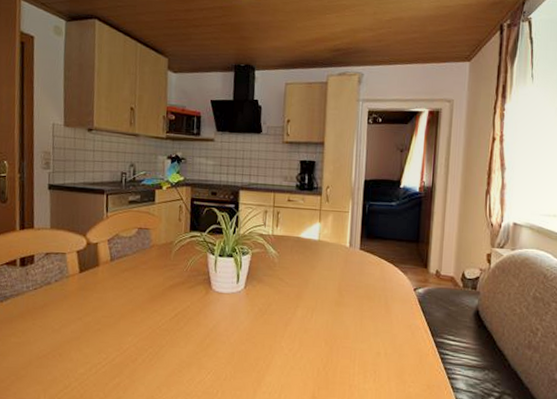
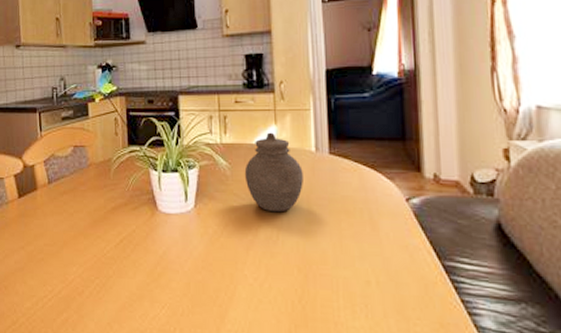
jar: none [289,228,338,296] -> present [244,132,303,213]

